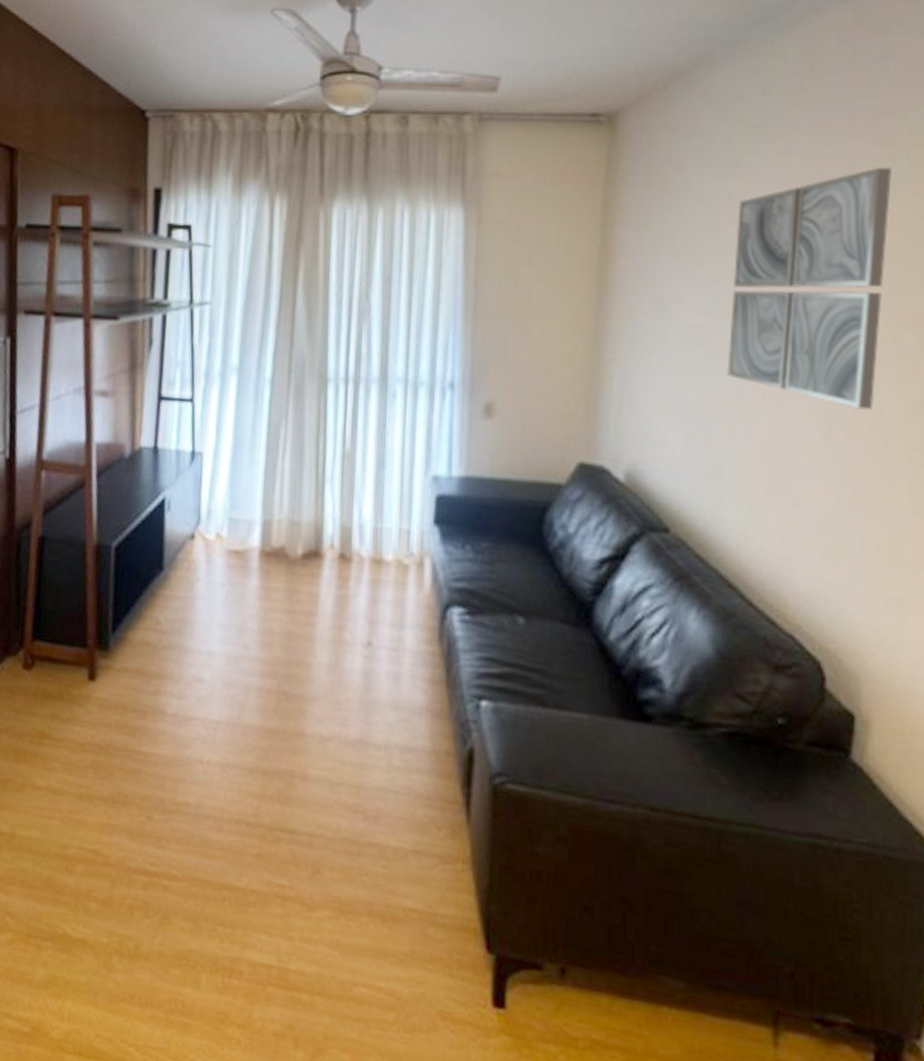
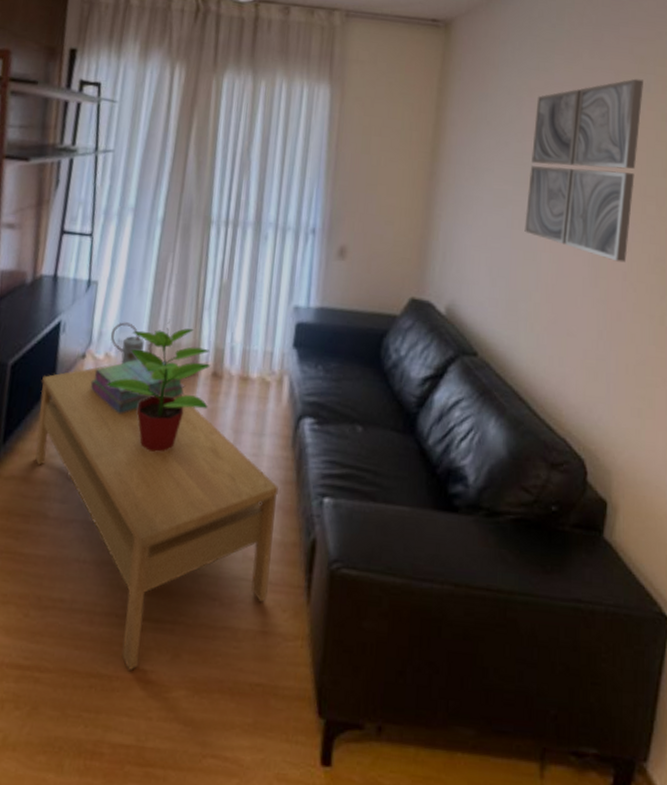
coffee table: none [146,544,425,885] -> present [34,363,279,670]
stack of books: none [202,540,309,602] -> present [90,359,186,414]
potted plant: none [219,496,338,645] -> present [106,321,211,453]
watering can: none [220,498,269,545] -> present [110,322,153,364]

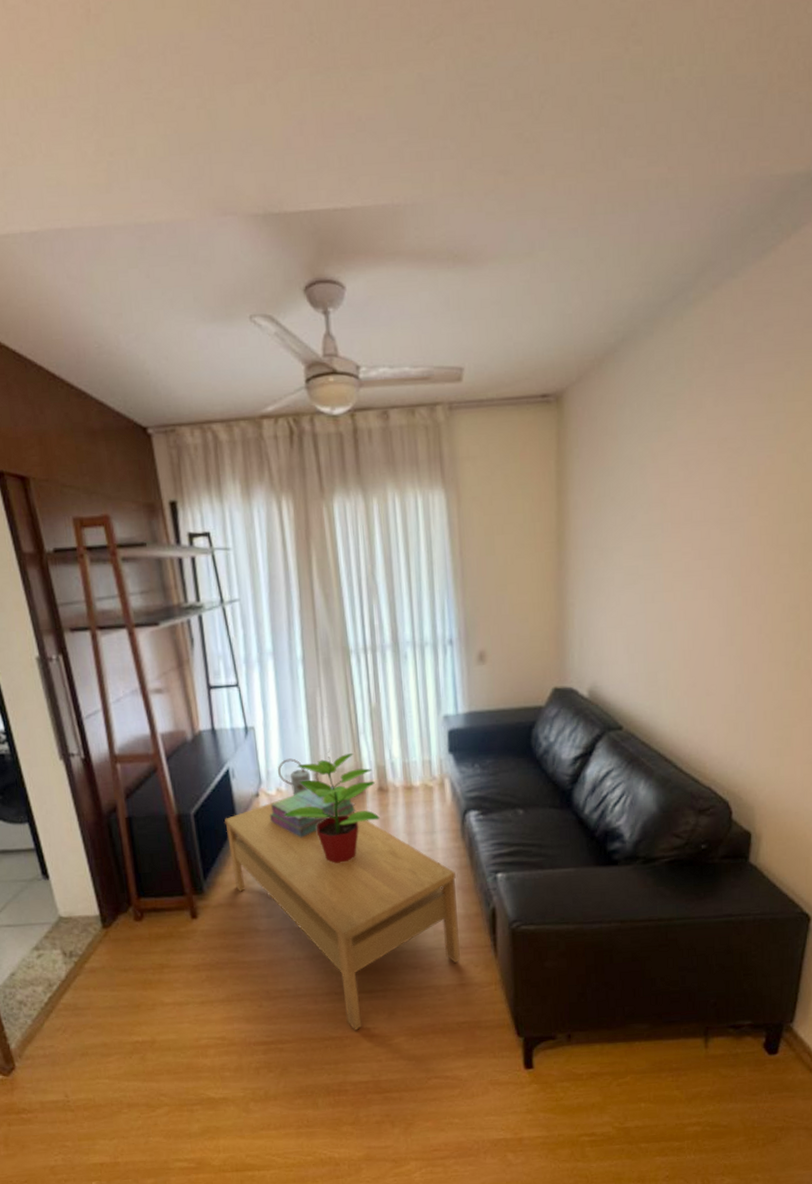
wall art: present [524,78,643,263] -> none [657,420,772,617]

